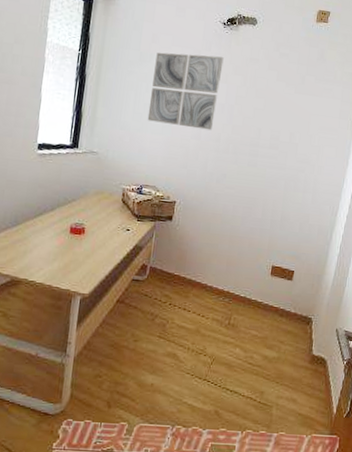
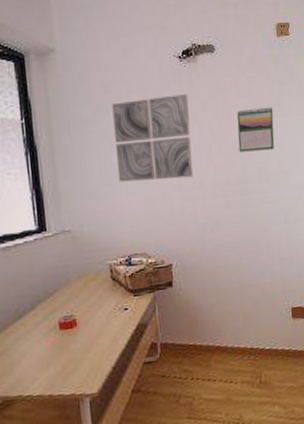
calendar: none [258,81,298,122] -> present [237,107,275,152]

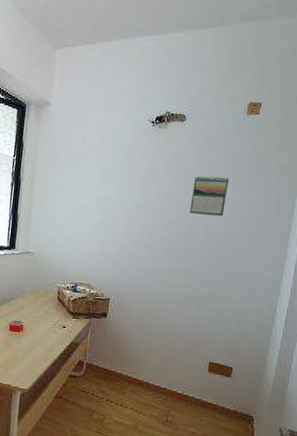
wall art: present [112,94,194,182] -> none [80,153,154,228]

